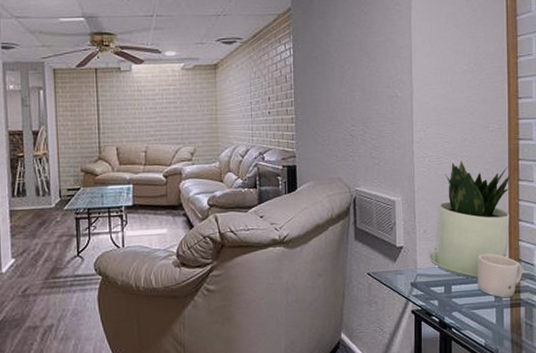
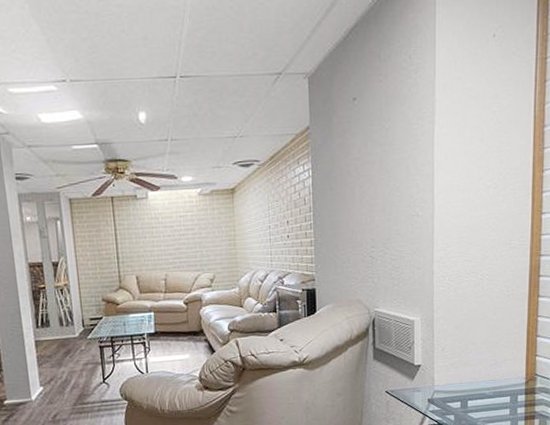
planter: present [428,162,513,279] -> none [445,280,533,394]
mug: present [477,253,523,298] -> none [493,369,539,412]

